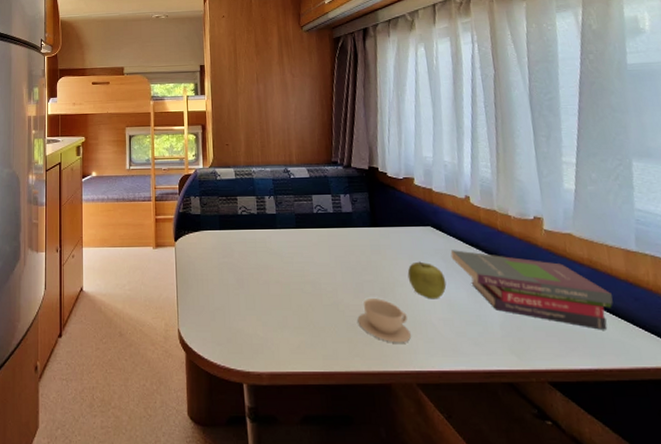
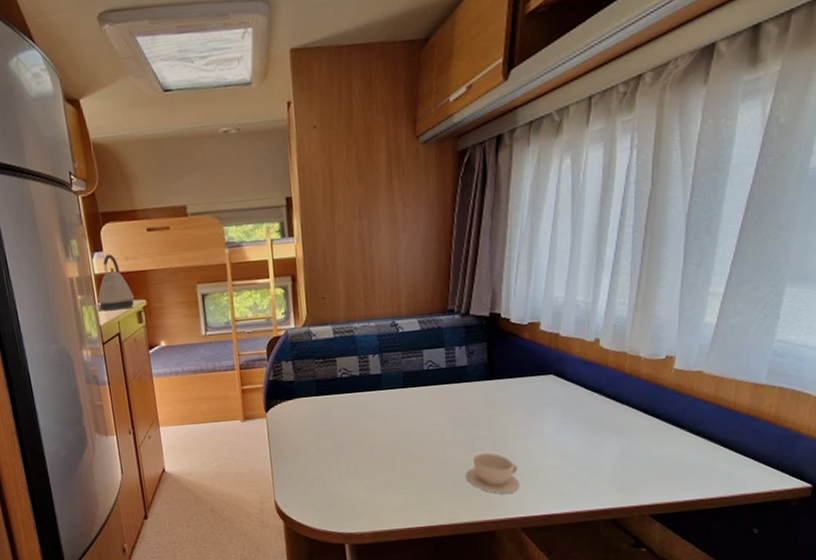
kettle: none [47,100,76,144] -> present [97,254,135,311]
fruit: present [407,261,447,300] -> none [522,412,562,449]
books: present [450,250,613,330] -> none [571,397,731,464]

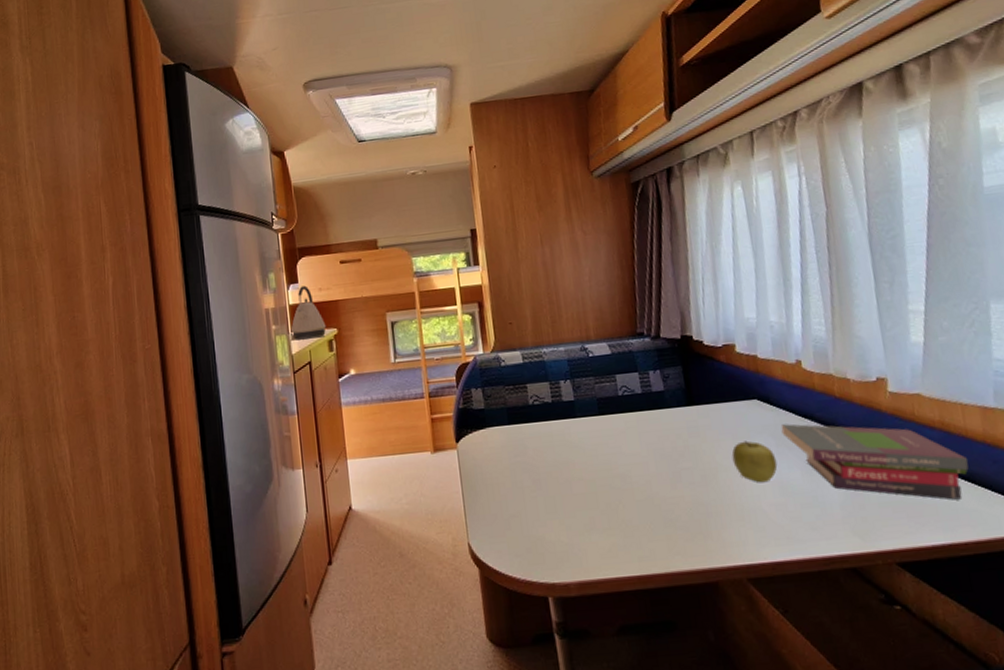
teacup: present [466,453,521,494] -> none [676,487,740,536]
fruit: none [522,412,562,449] -> present [731,441,778,483]
books: none [571,397,731,464] -> present [780,424,969,500]

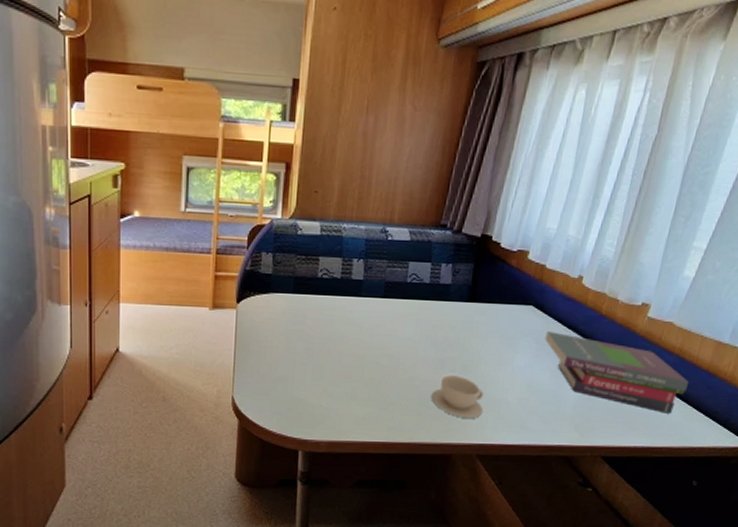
kettle: present [290,285,327,340] -> none [70,106,113,170]
teacup: none [676,487,740,536] -> present [431,375,484,419]
fruit: present [731,441,778,483] -> none [494,341,533,379]

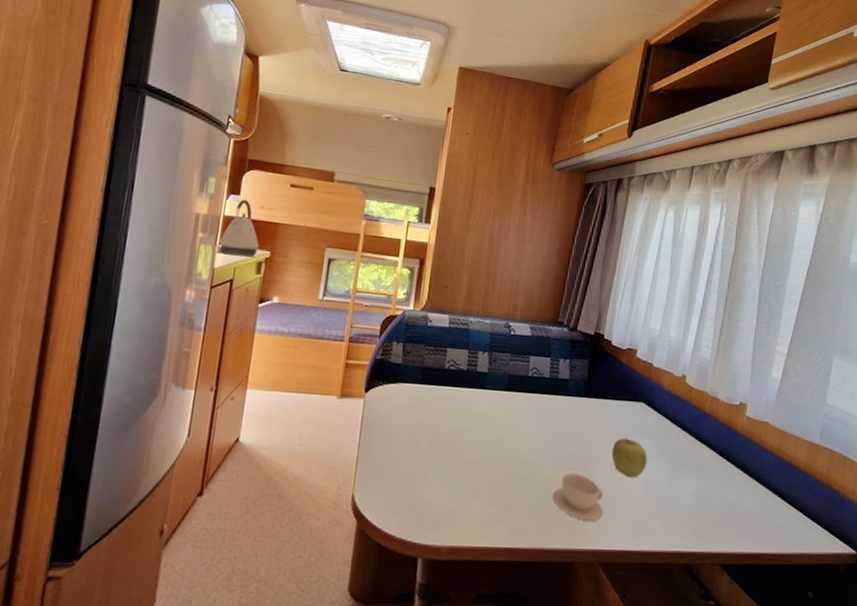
kettle: none [70,106,113,170] -> present [218,199,260,257]
fruit: none [494,341,533,379] -> present [611,437,647,478]
books: present [544,331,690,414] -> none [657,429,791,517]

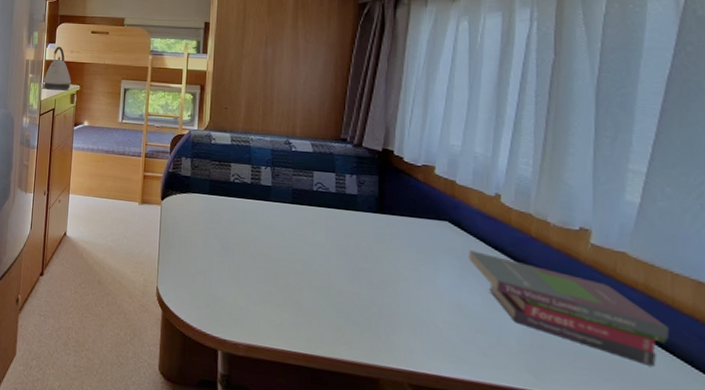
teacup: present [553,473,604,521] -> none [349,287,410,340]
fruit: present [611,437,647,478] -> none [413,257,458,301]
books: none [657,429,791,517] -> present [468,250,670,367]

